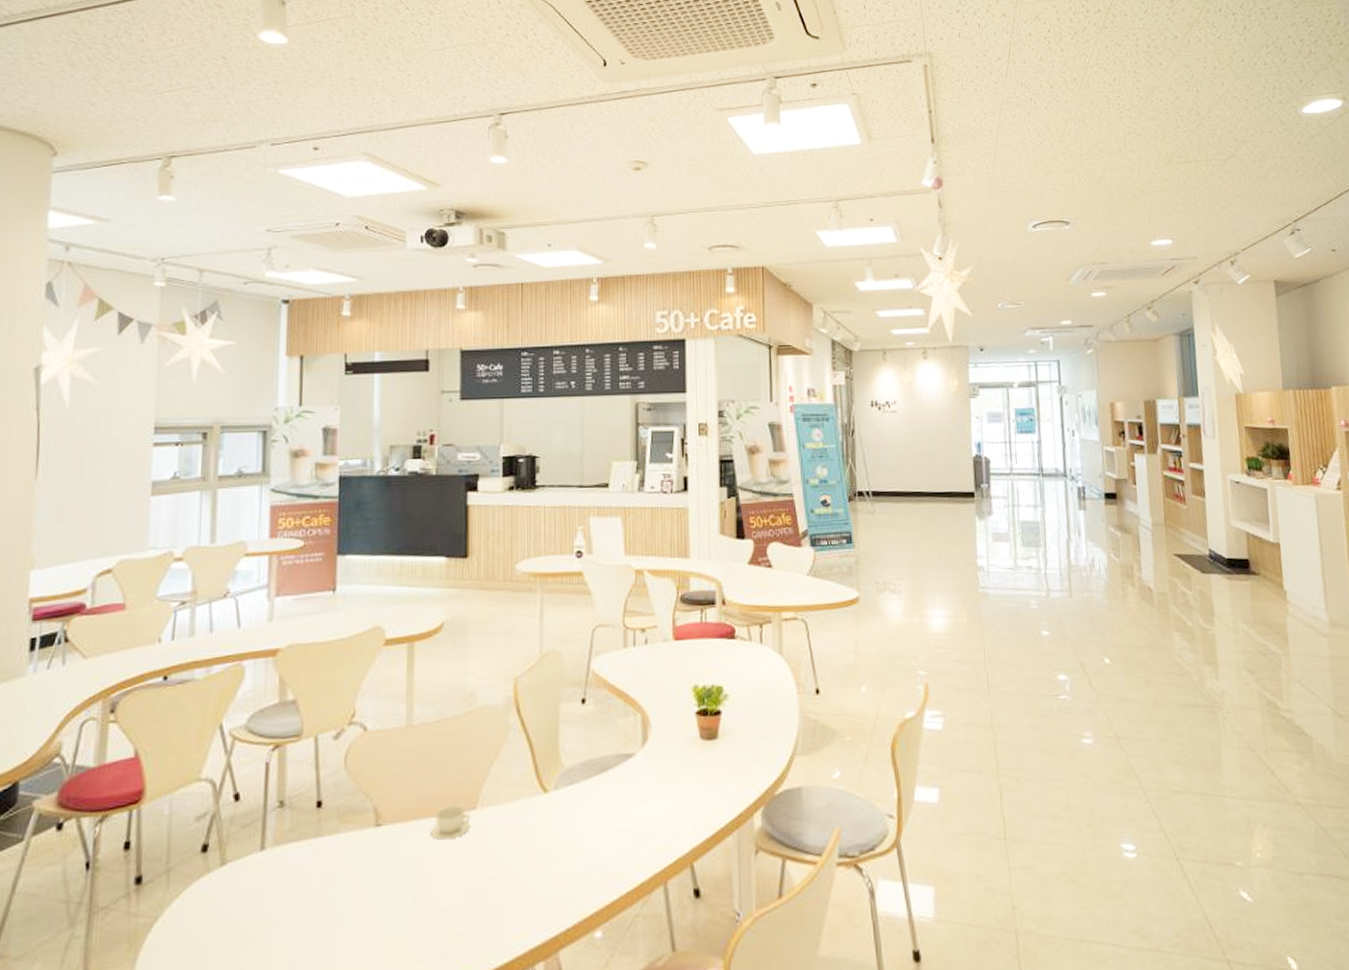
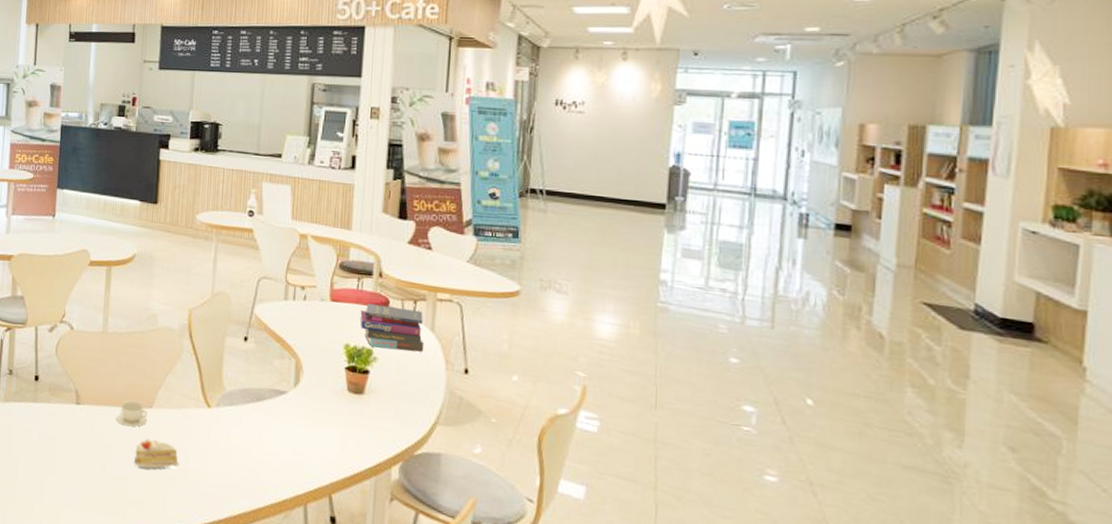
pastry: none [457,849,514,889] -> present [134,438,180,469]
books: none [706,635,774,684] -> present [360,303,424,352]

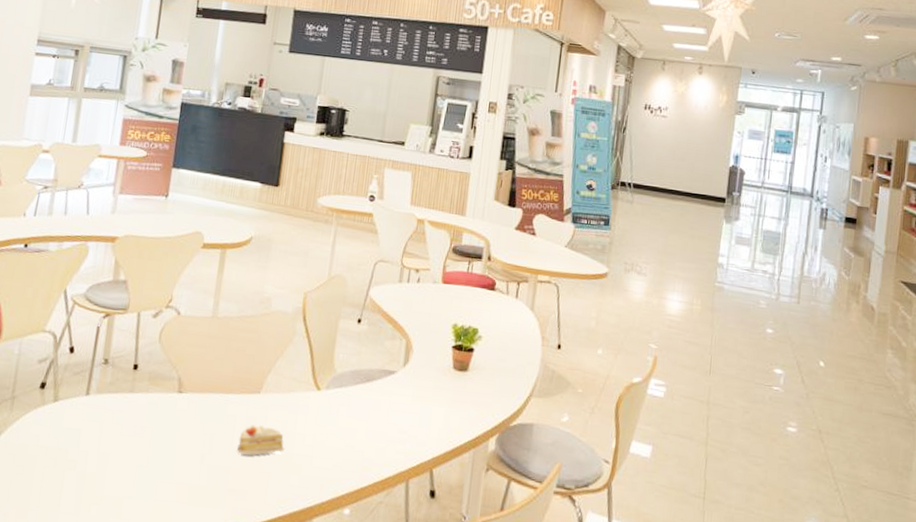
teacup: present [116,400,147,427] -> none [220,386,255,414]
books: present [360,303,424,352] -> none [468,285,525,330]

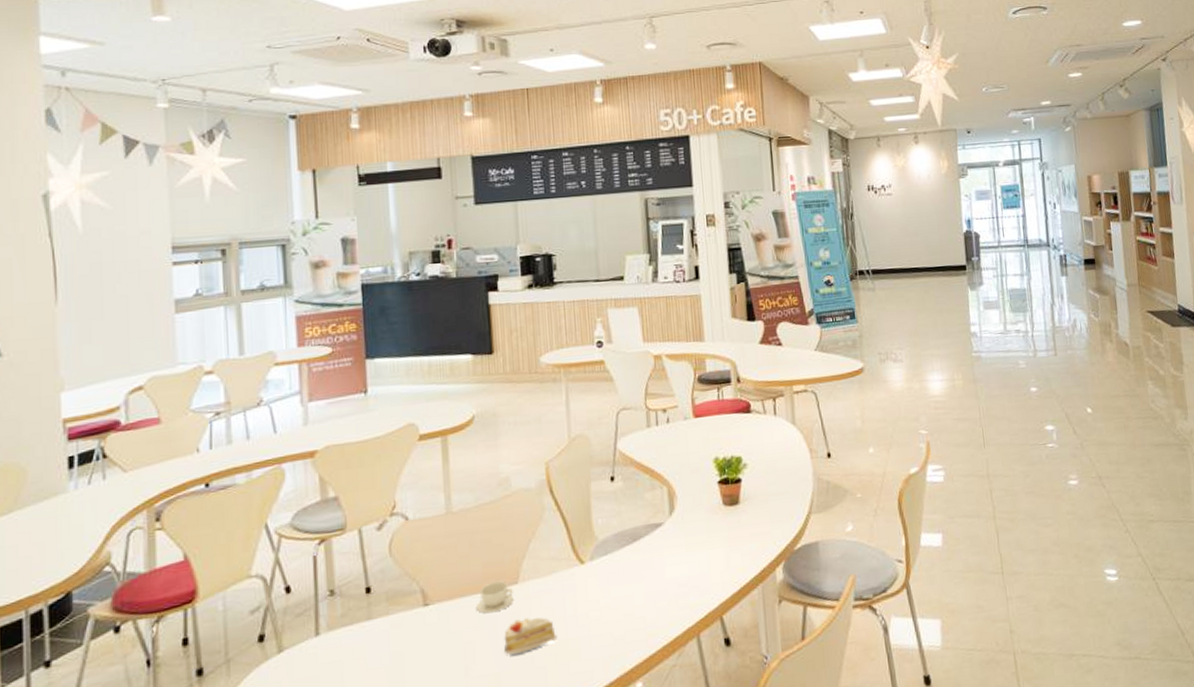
teacup: none [220,386,255,414] -> present [475,581,513,614]

